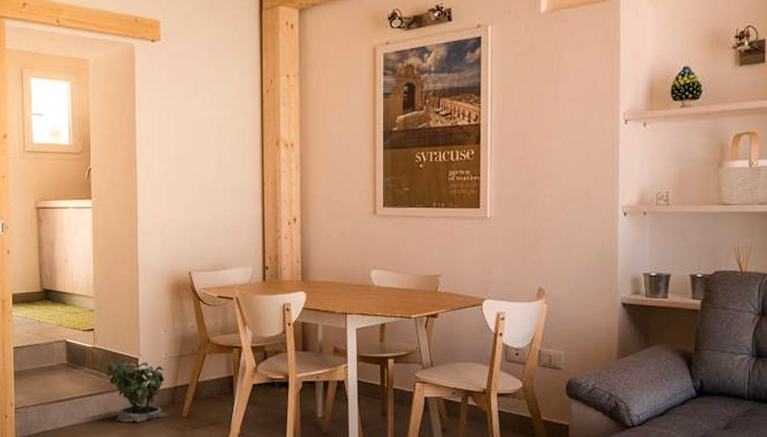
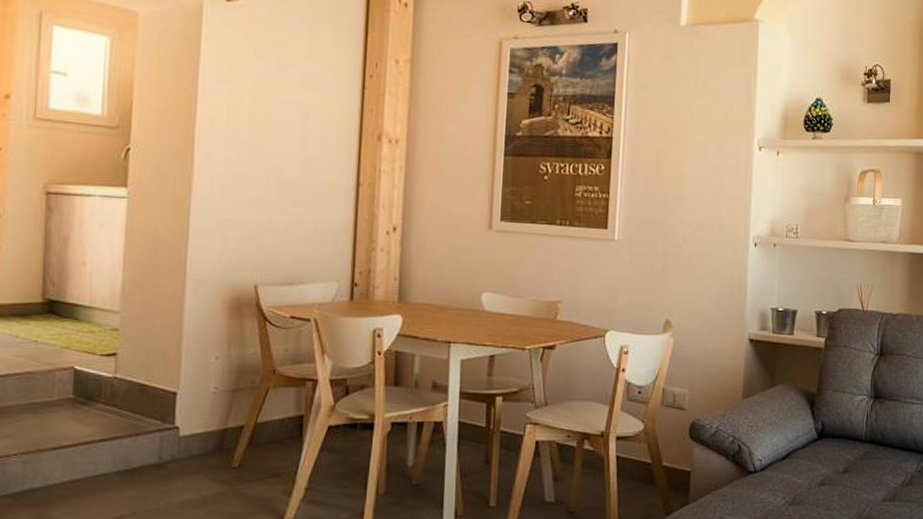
potted plant: present [105,354,169,423] -> none [127,387,214,476]

